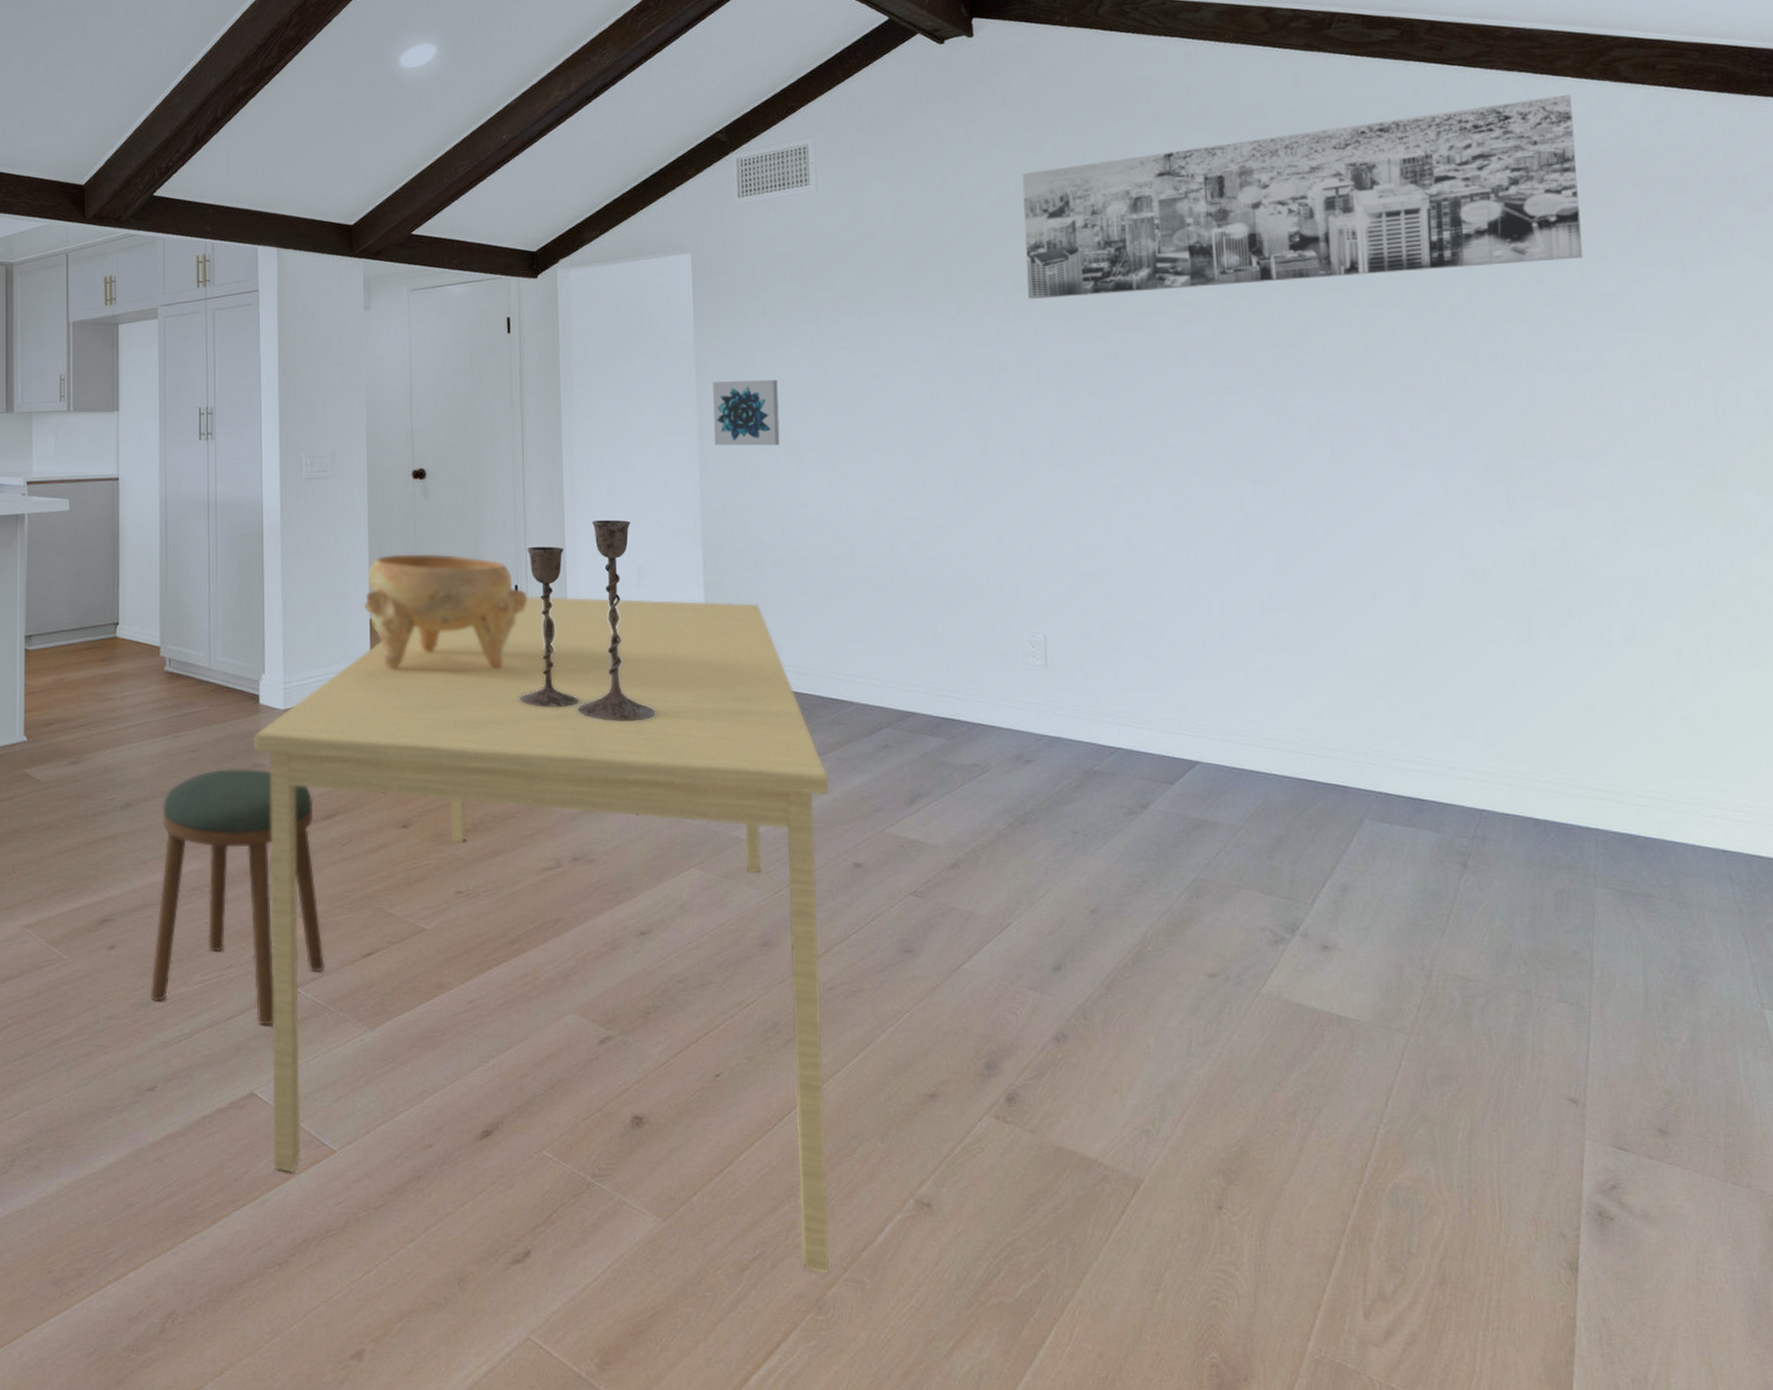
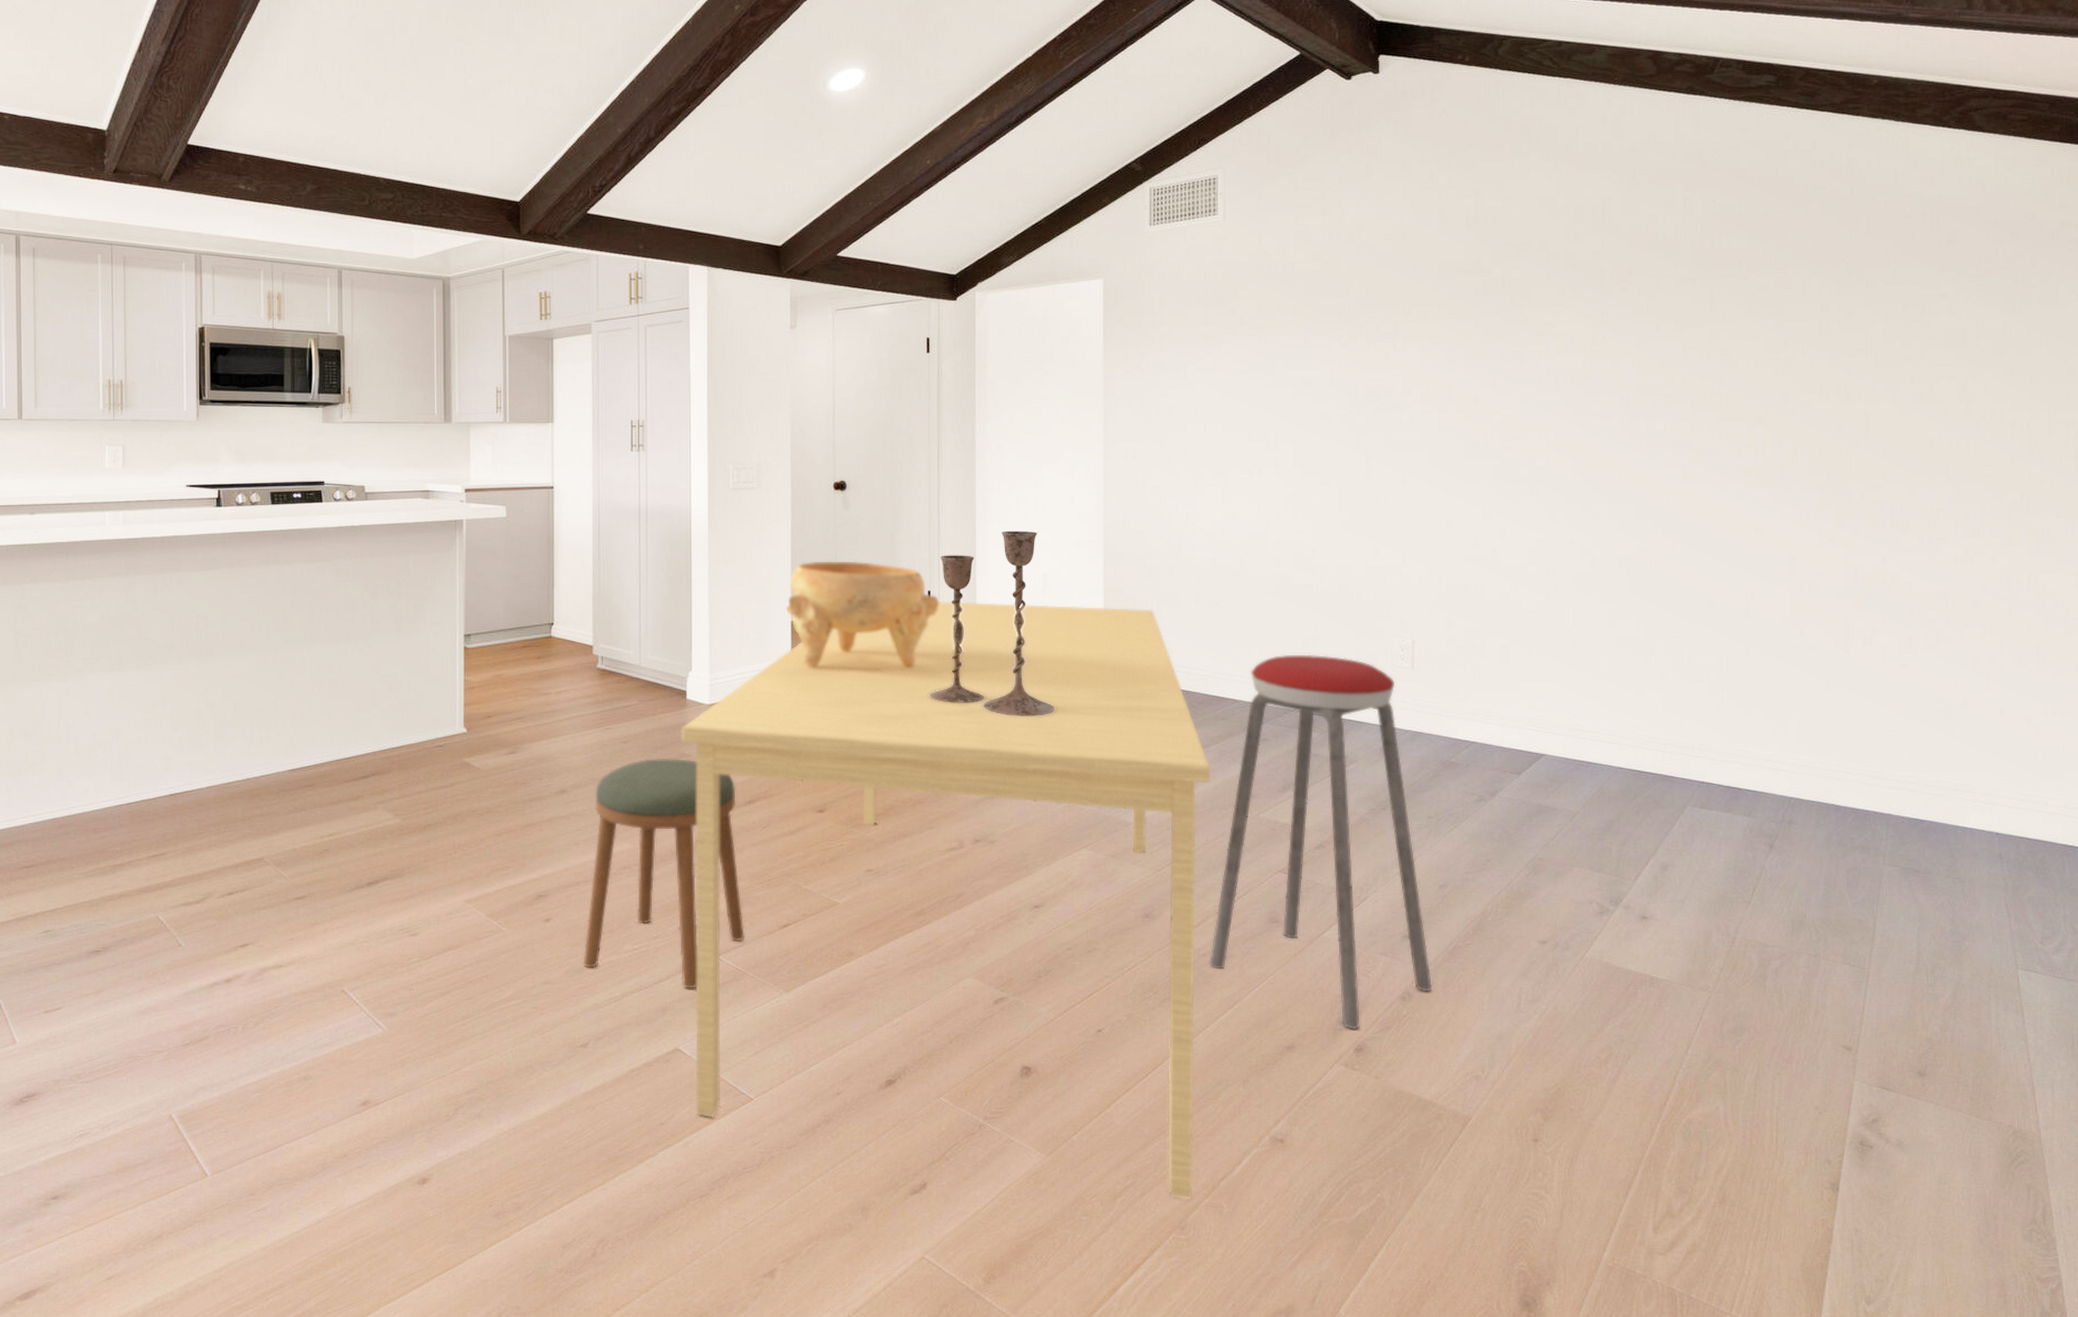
wall art: present [713,379,780,446] -> none [1118,400,1179,463]
music stool: none [837,651,1090,1076] -> present [1209,654,1433,1030]
wall art: present [1022,94,1583,300] -> none [1416,141,1928,329]

